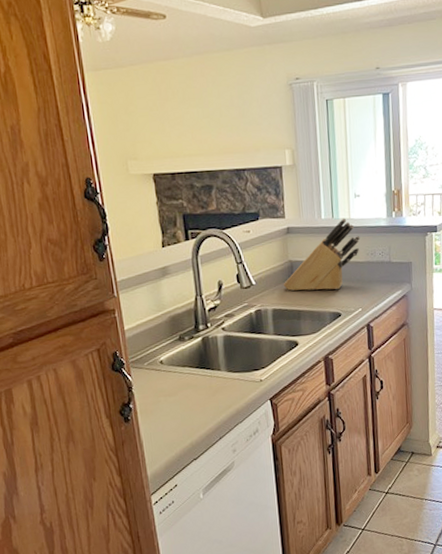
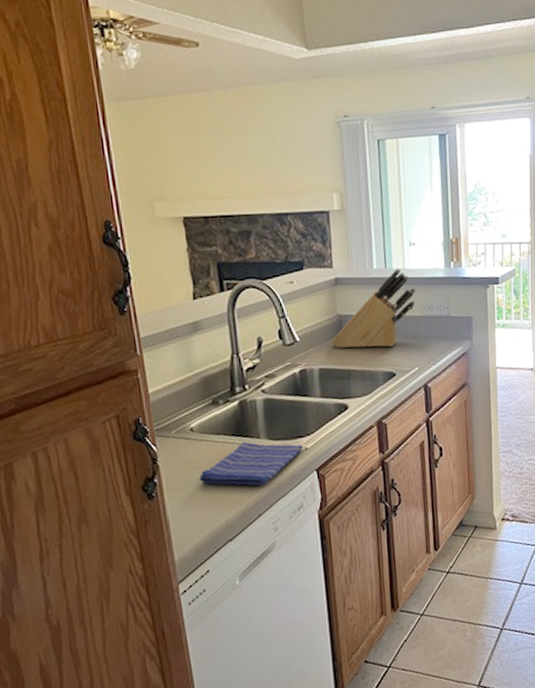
dish towel: none [168,373,258,412] -> present [199,441,303,486]

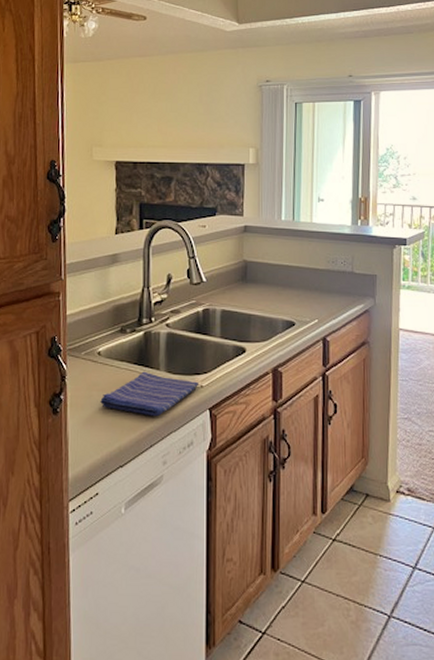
knife block: present [330,268,416,348] -> none [235,221,322,297]

